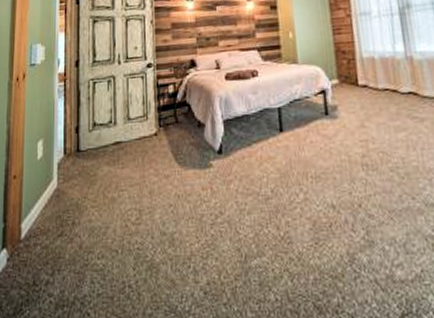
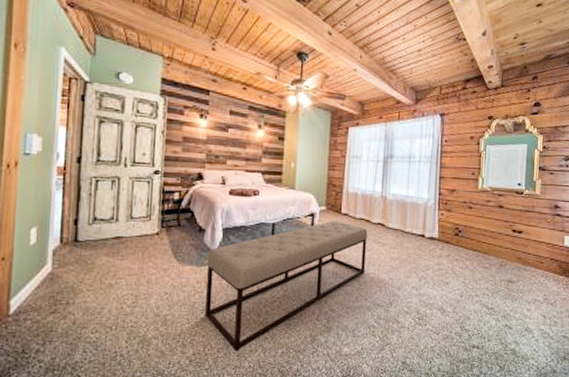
bench: none [210,95,404,280] -> present [205,220,368,352]

